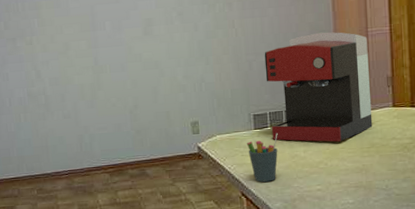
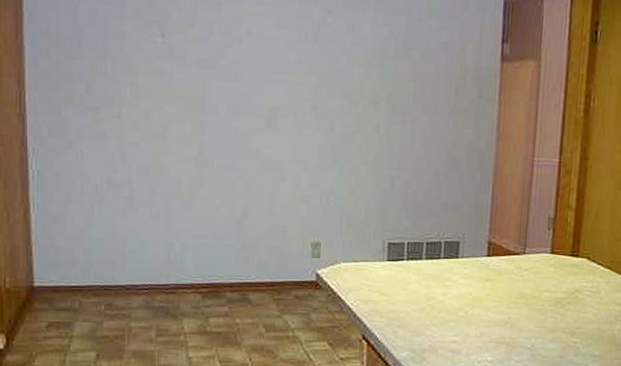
pen holder: present [246,134,278,182] -> none [375,269,415,326]
coffee maker: present [264,32,373,142] -> none [408,154,532,287]

